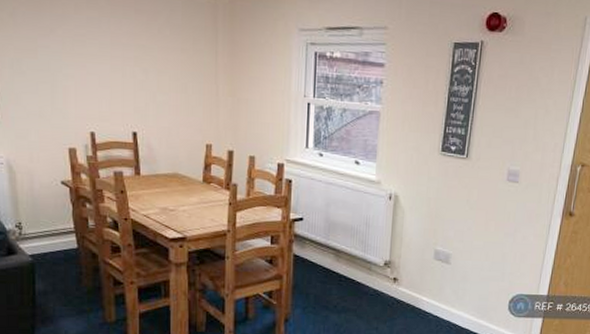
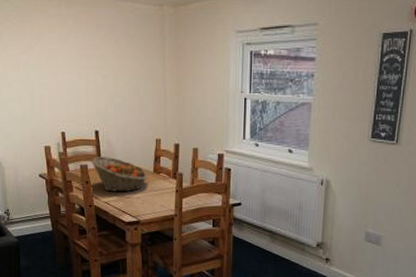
fruit basket: none [127,162,195,204] -> present [91,157,147,192]

